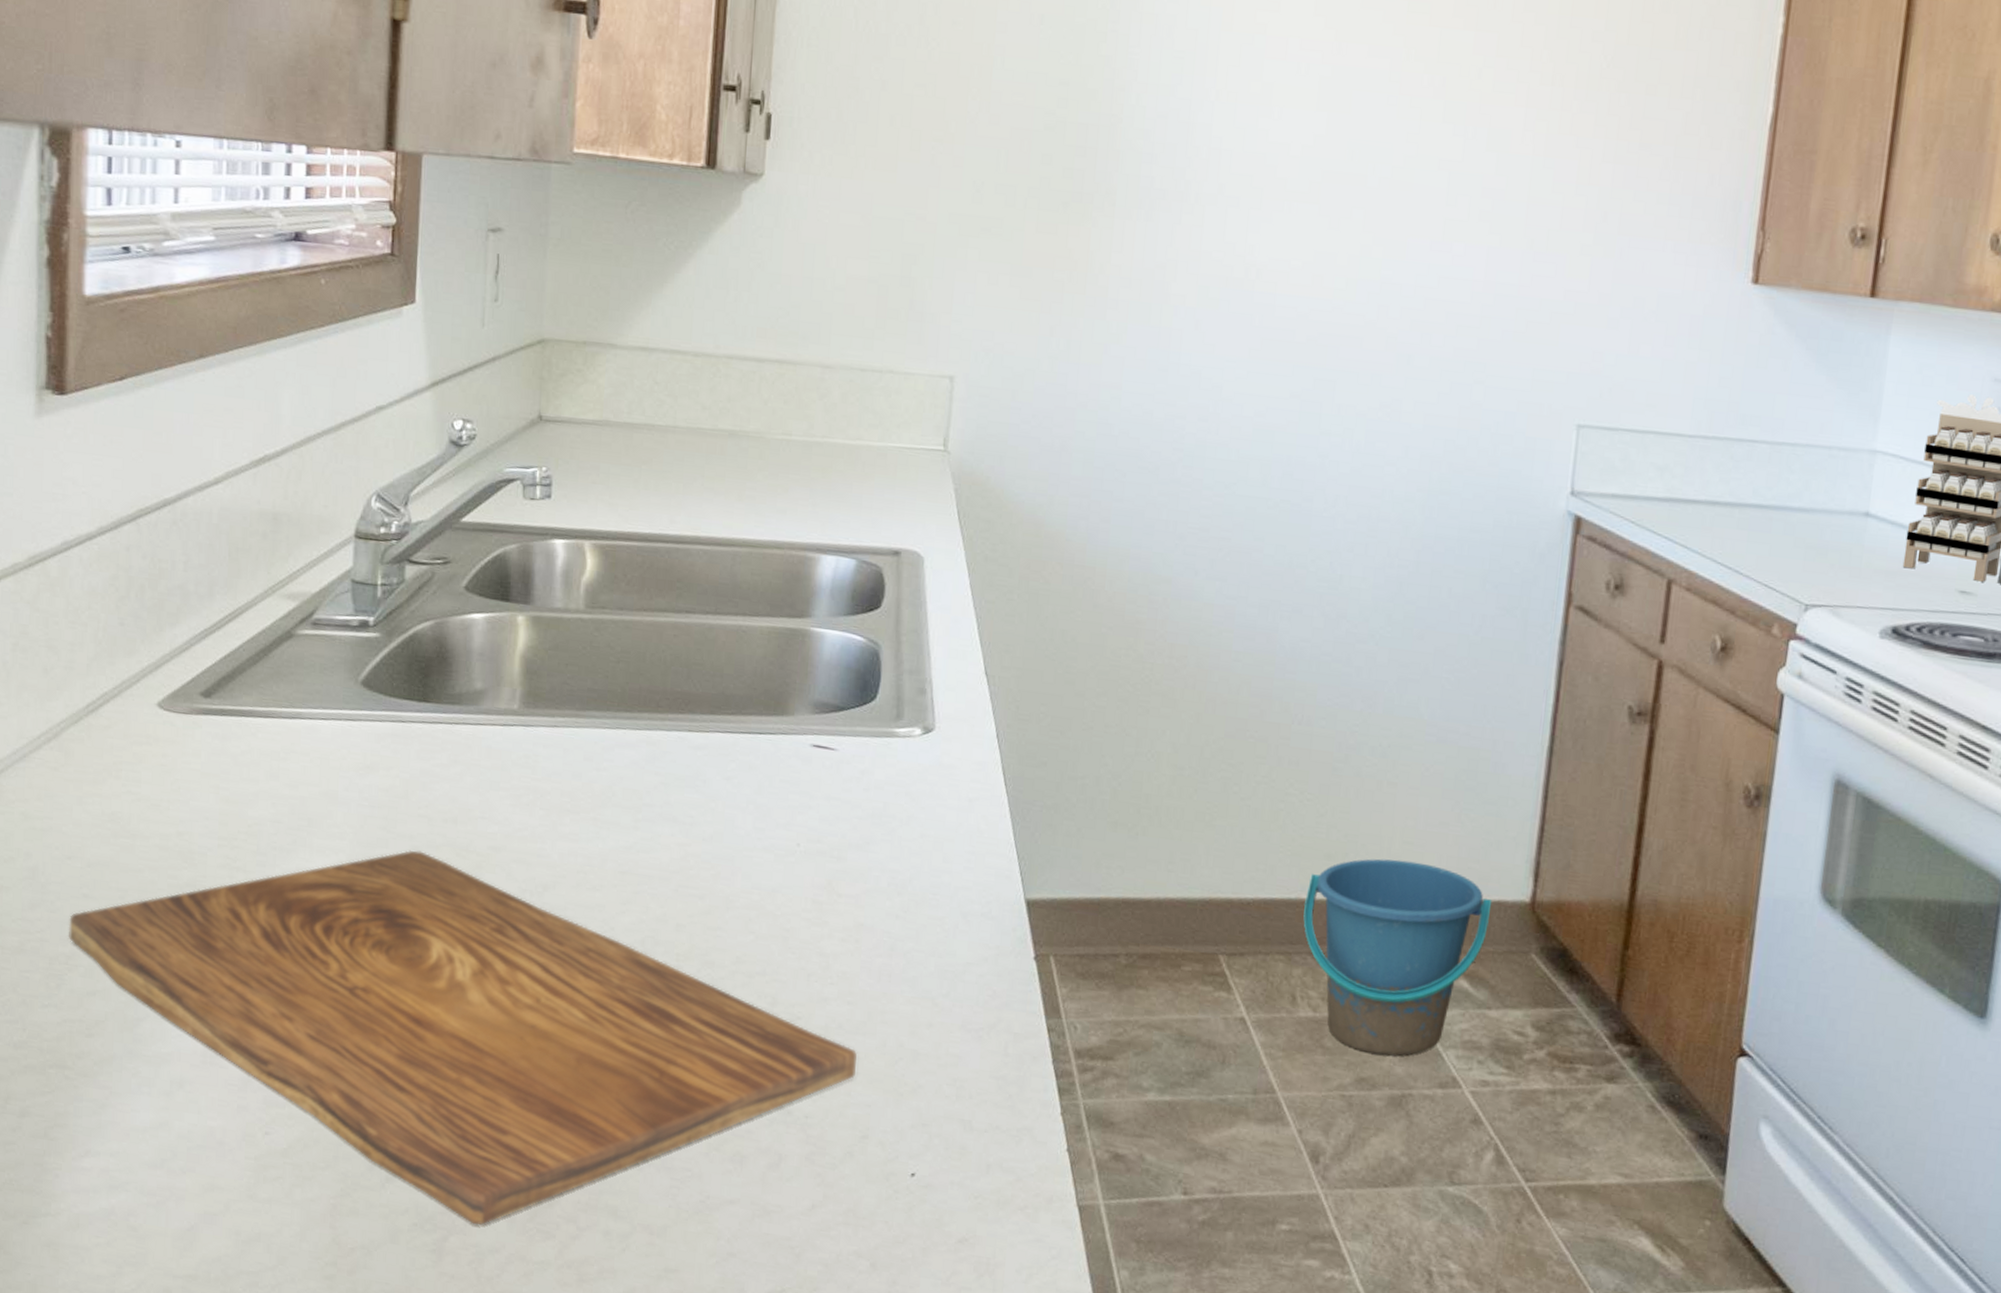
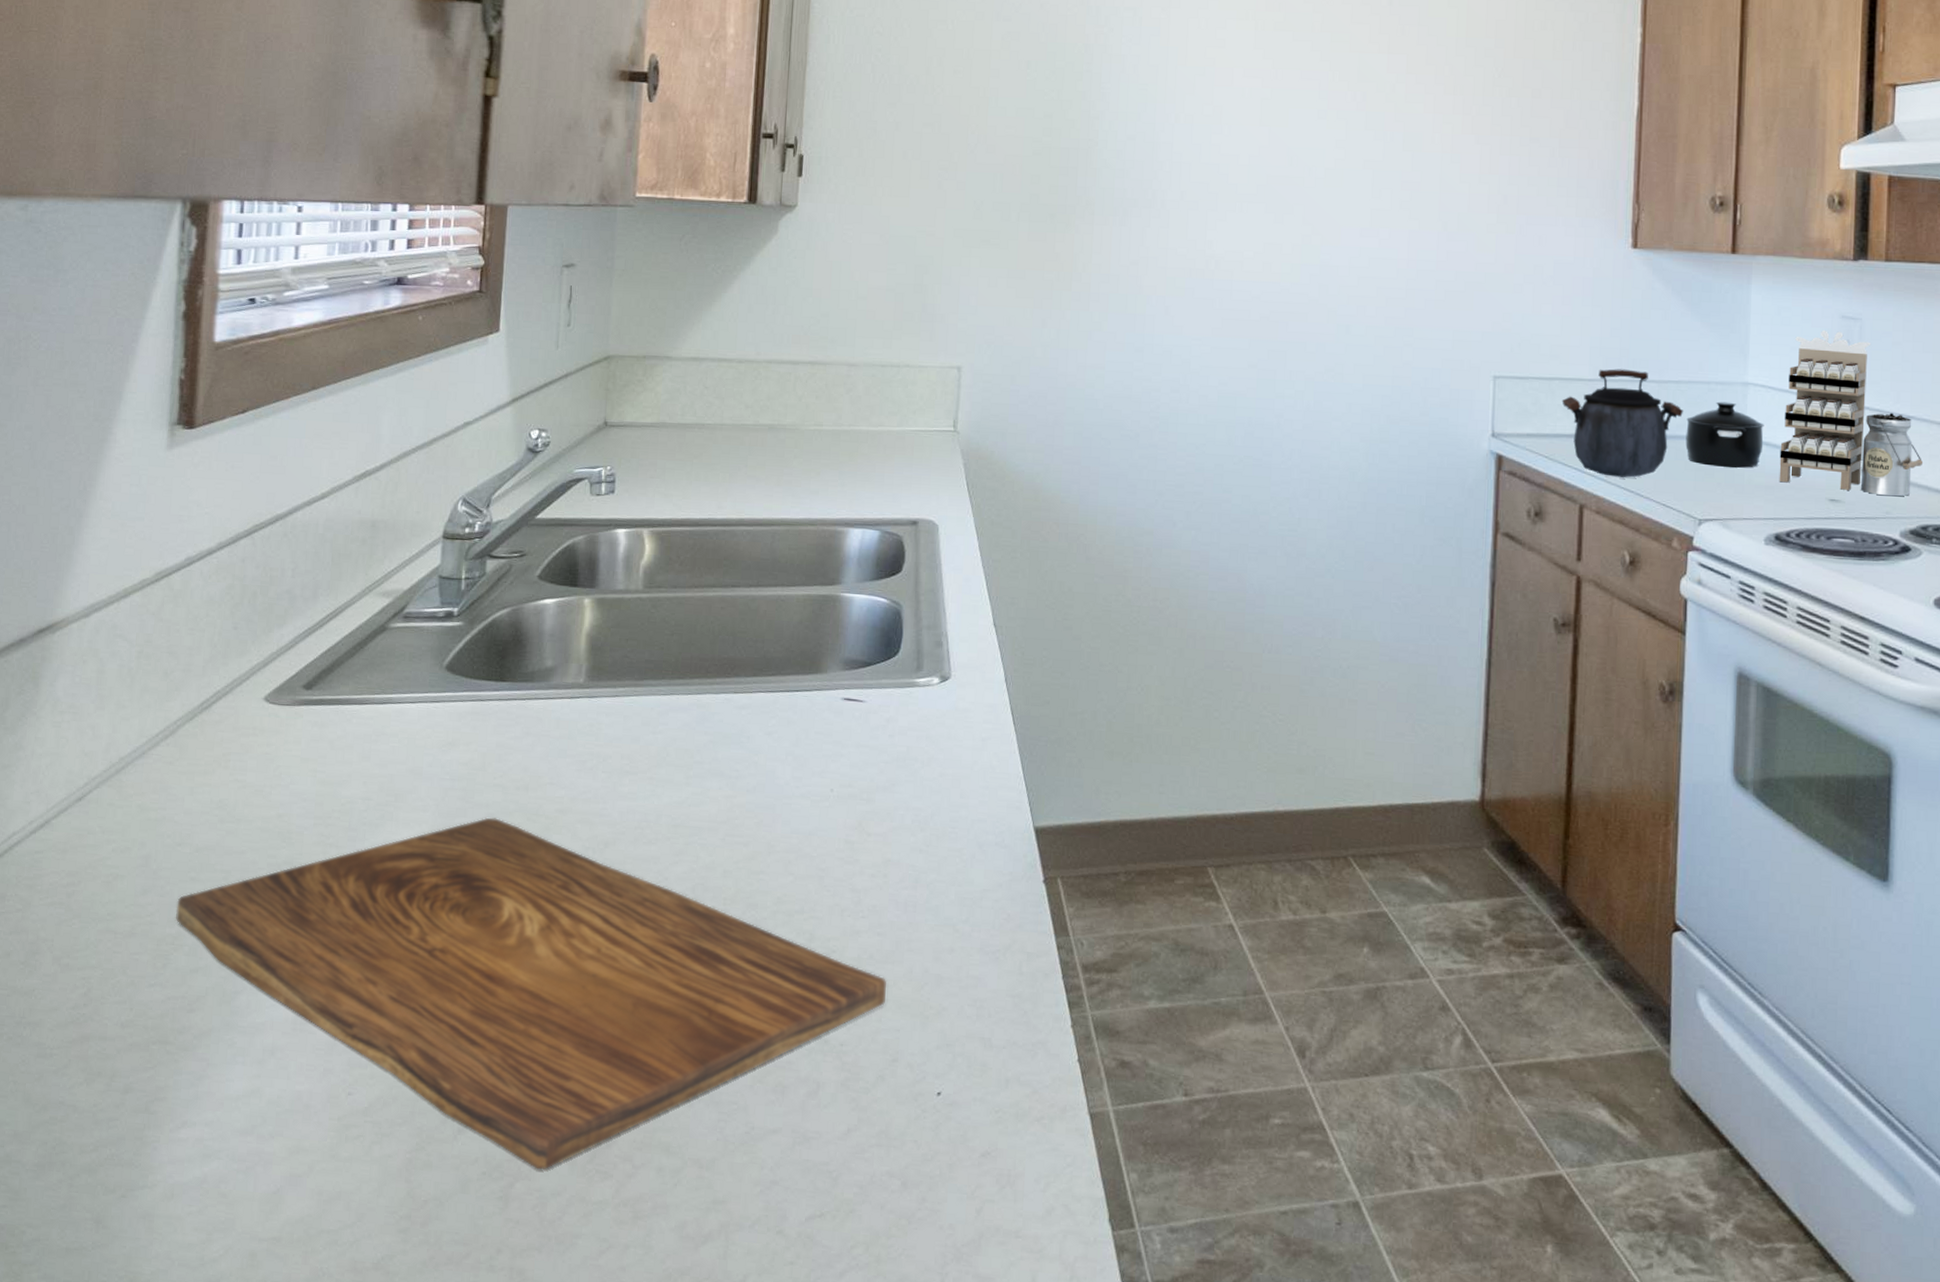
bucket: present [1303,859,1492,1056] -> none [1281,769,1446,952]
kettle: none [1655,424,1799,552] -> present [1561,369,1684,478]
saucepan: none [1796,470,1891,549] -> present [1685,401,1764,468]

